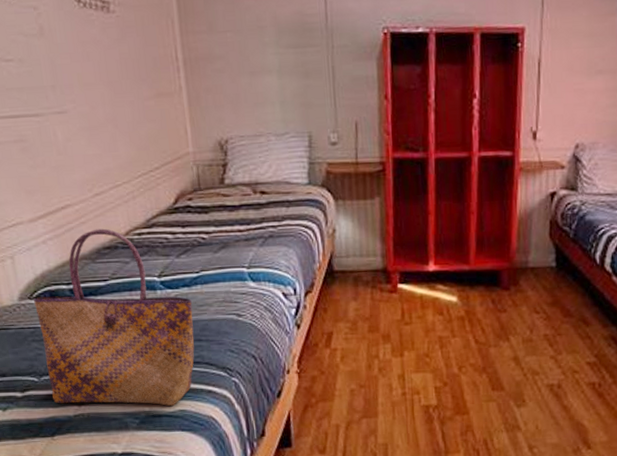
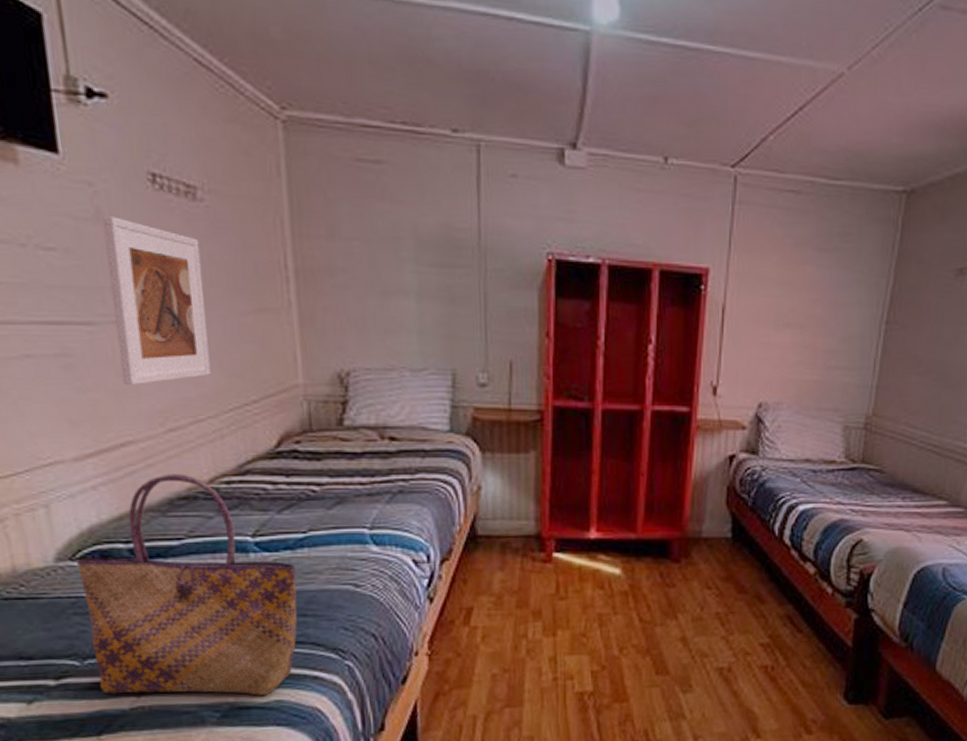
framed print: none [44,30,124,162] -> present [102,215,211,386]

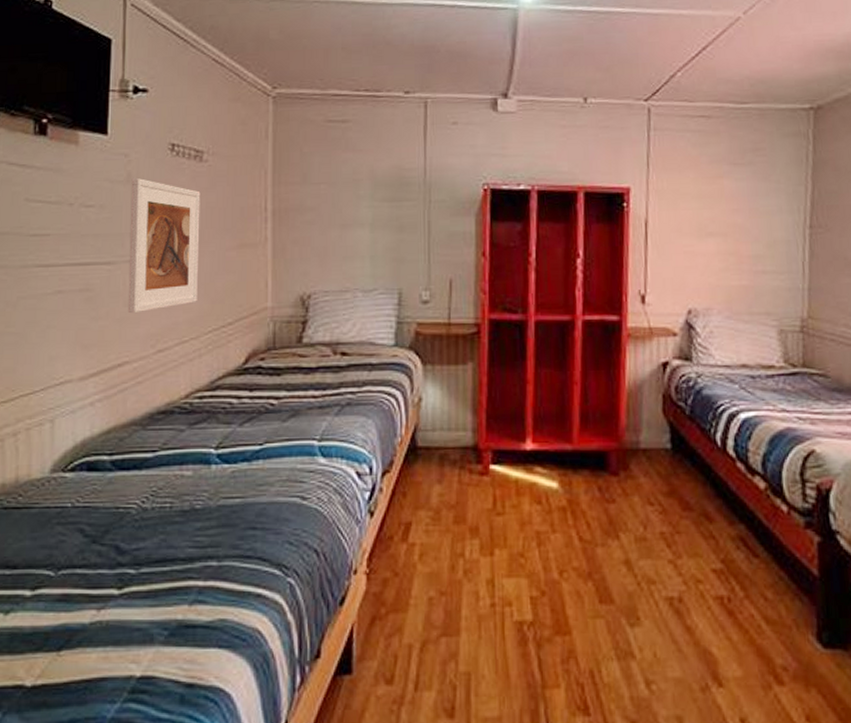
tote bag: present [75,473,298,695] -> none [66,390,250,613]

